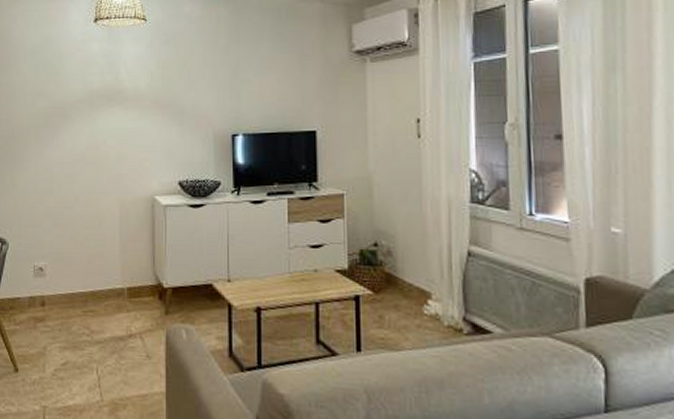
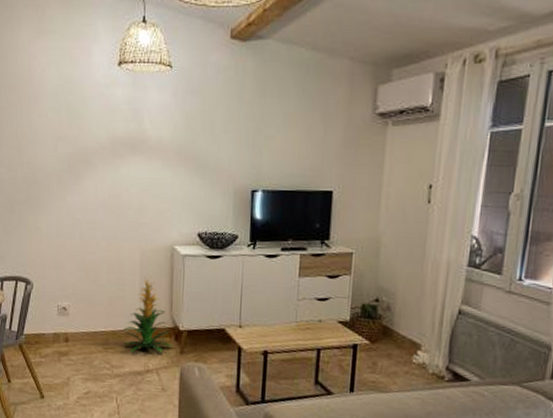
indoor plant: none [102,231,157,316] -> present [122,277,173,353]

